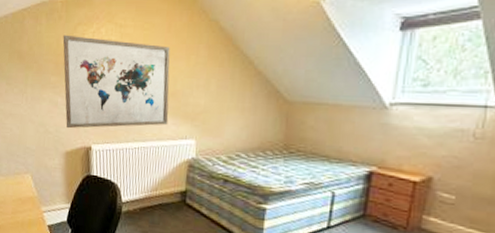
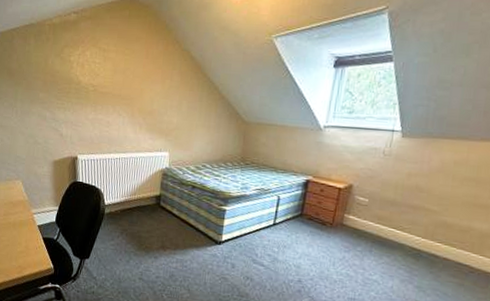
wall art: present [62,35,171,129] -> none [50,55,148,141]

